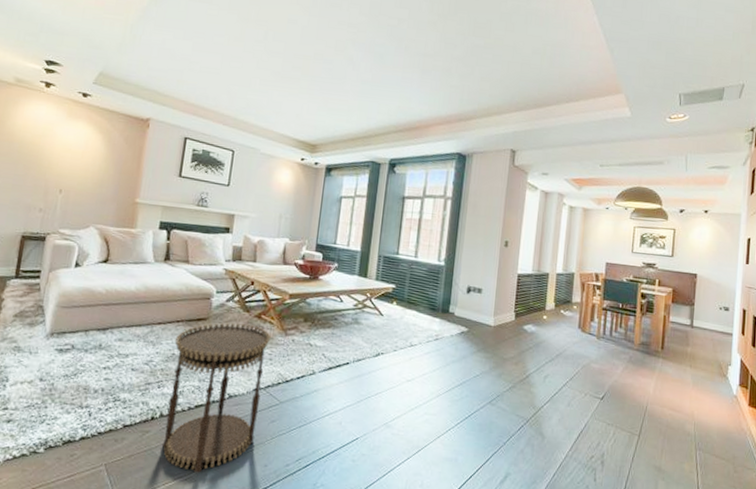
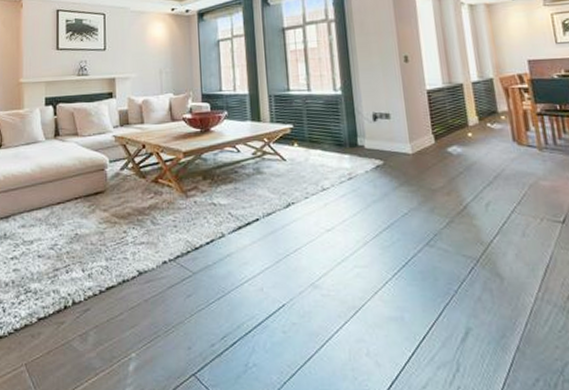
side table: present [163,323,271,473] -> none [76,191,172,364]

